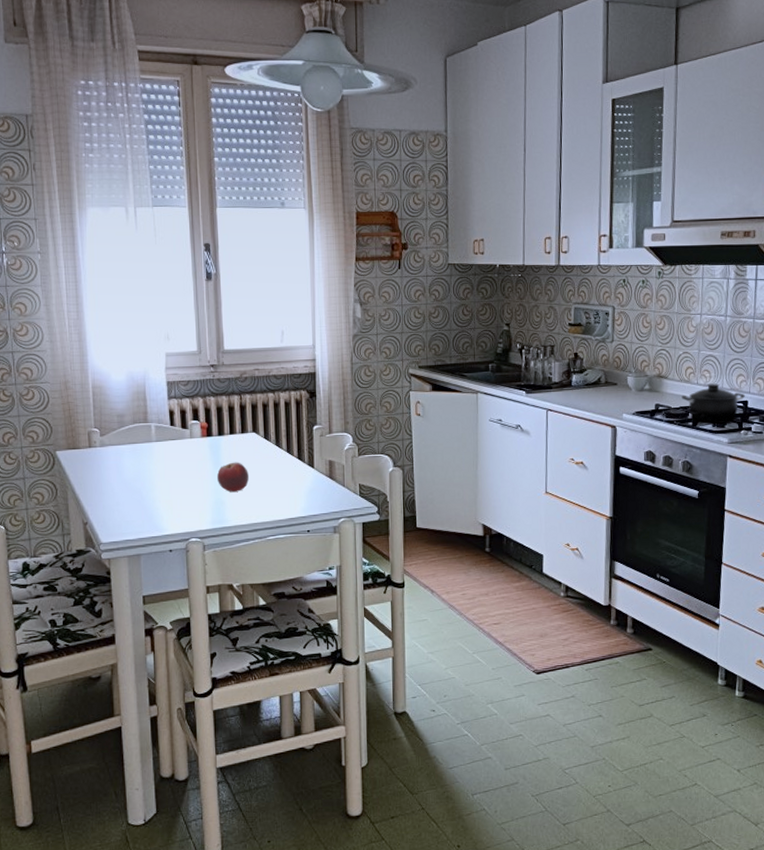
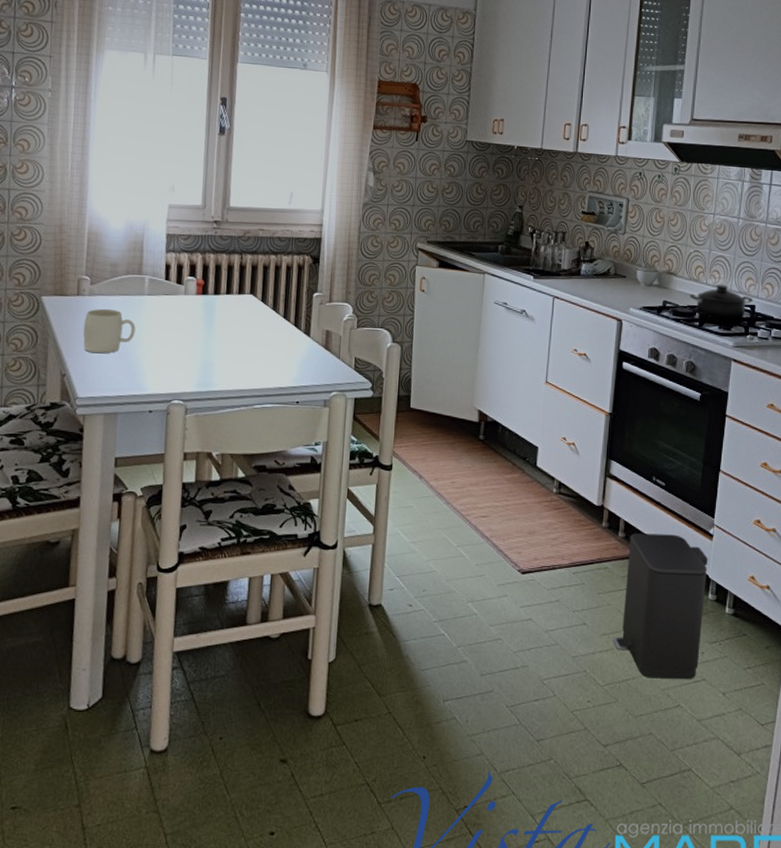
mug: none [98,457,148,501] -> present [83,308,136,354]
fruit: present [216,462,249,492] -> none [207,323,241,355]
pedal bin: none [628,627,716,761] -> present [612,533,708,679]

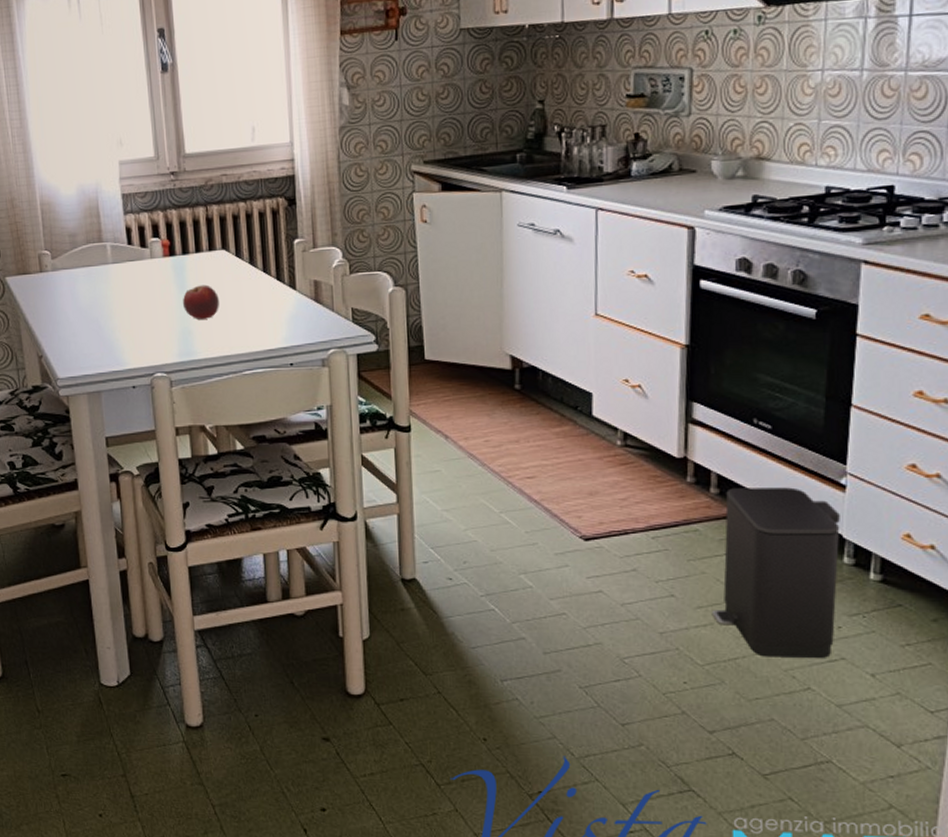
mug: present [83,308,136,354] -> none [51,282,106,331]
fruit: none [207,323,241,355] -> present [182,284,219,319]
saucepan: present [690,284,753,326] -> none [792,163,890,219]

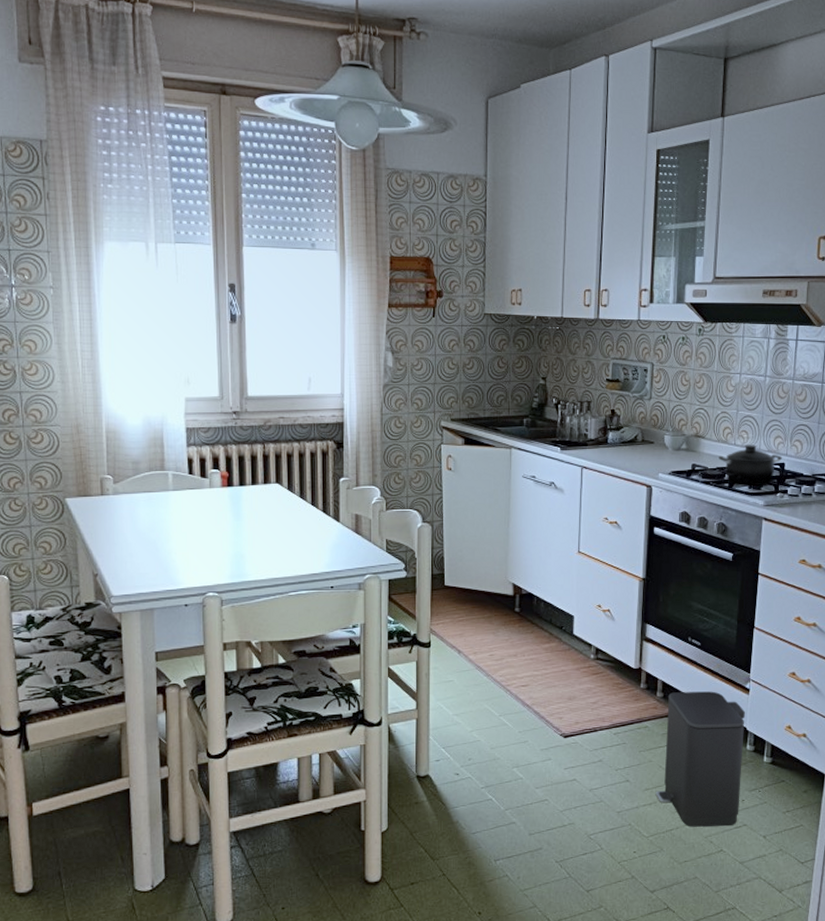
fruit: present [182,284,219,319] -> none [236,514,270,545]
saucepan: none [792,163,890,219] -> present [719,444,782,485]

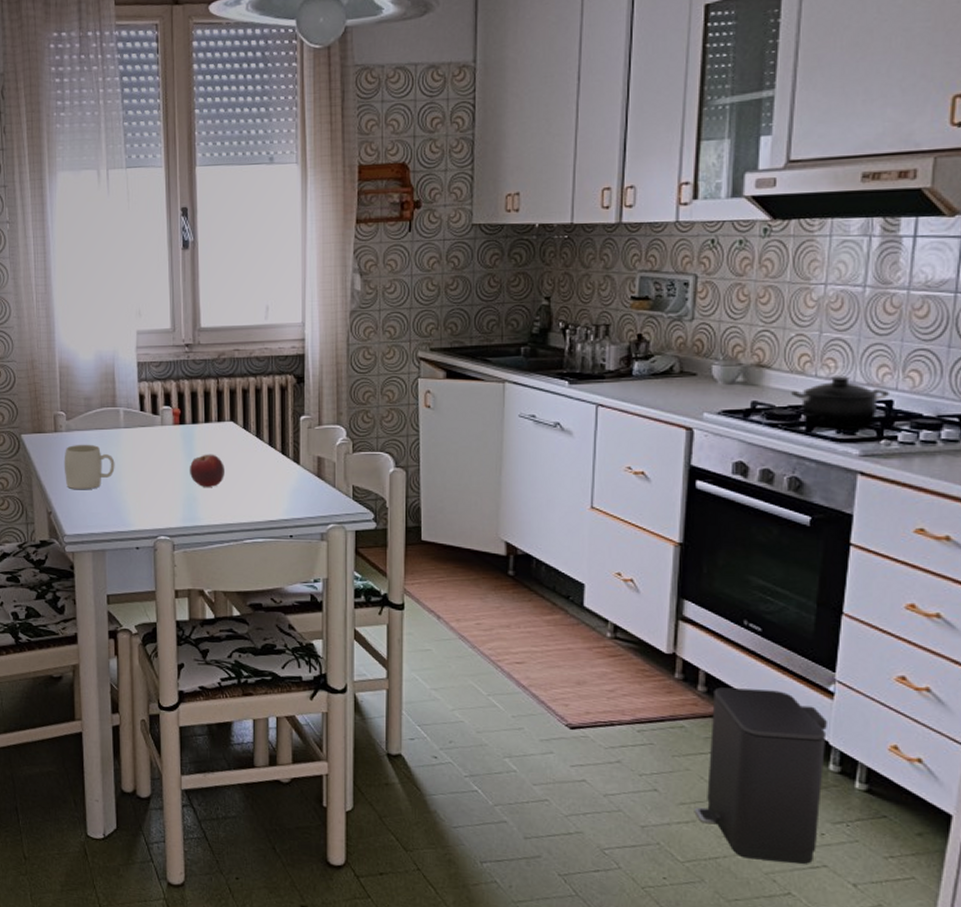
mug: none [110,506,164,552] -> present [64,444,115,490]
fruit: none [236,514,270,545] -> present [189,454,224,487]

